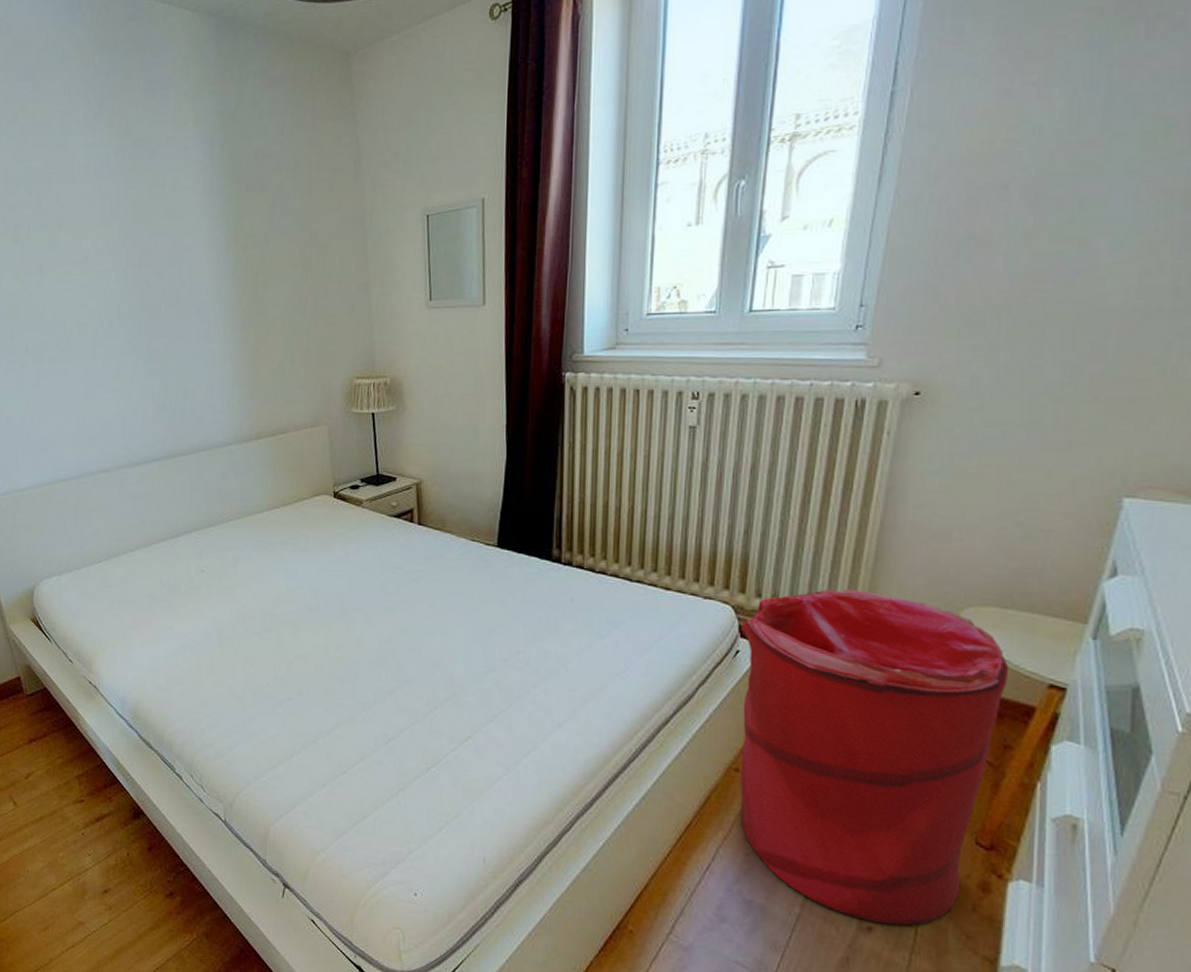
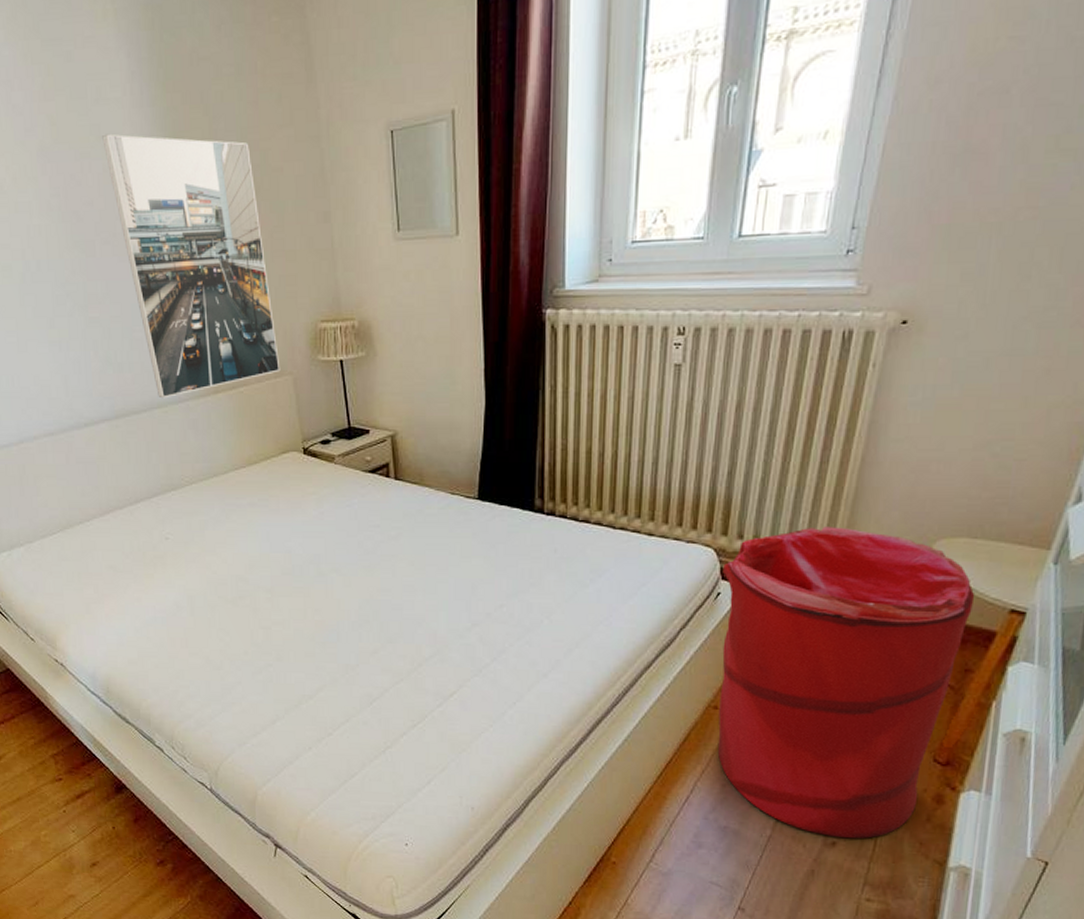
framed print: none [175,215,317,442] -> present [102,134,281,399]

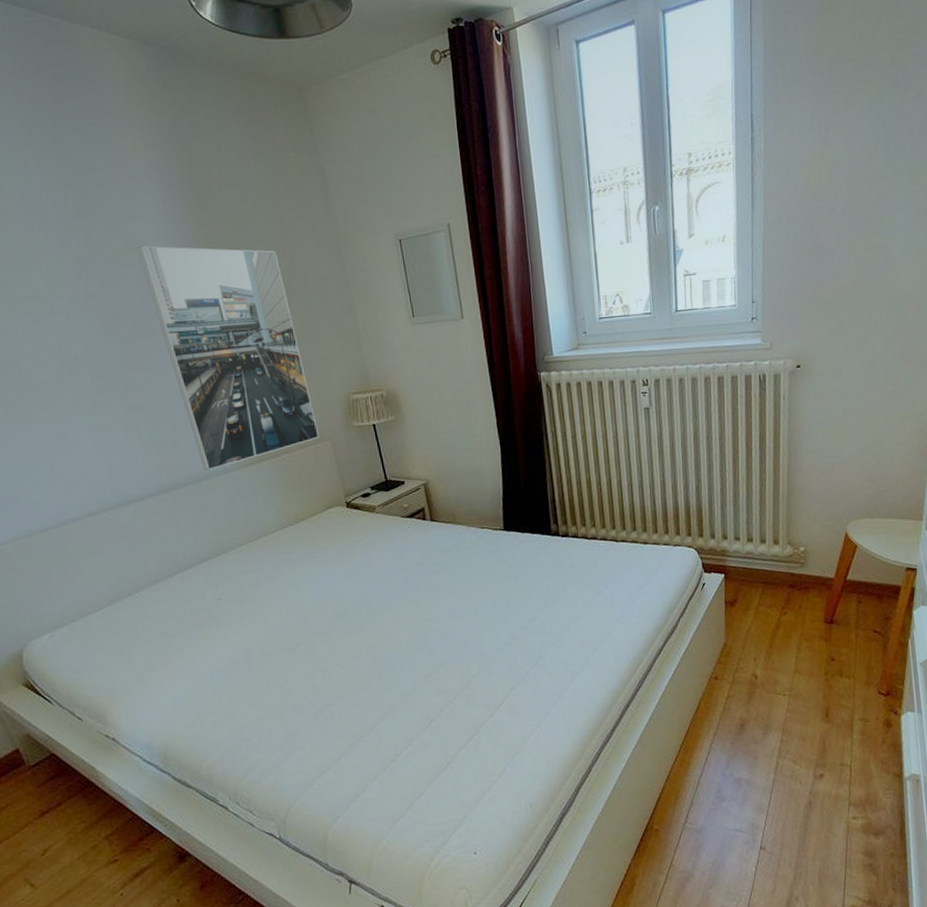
laundry hamper: present [717,526,975,839] -> none [703,520,882,771]

